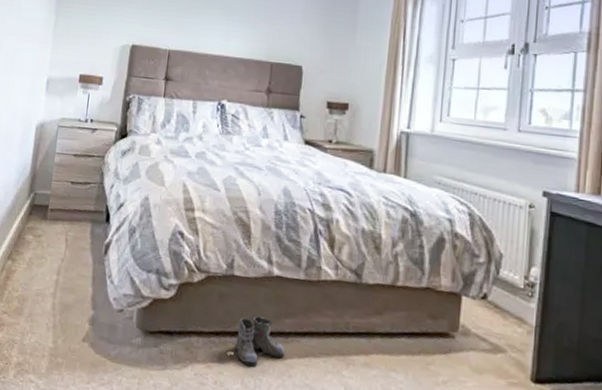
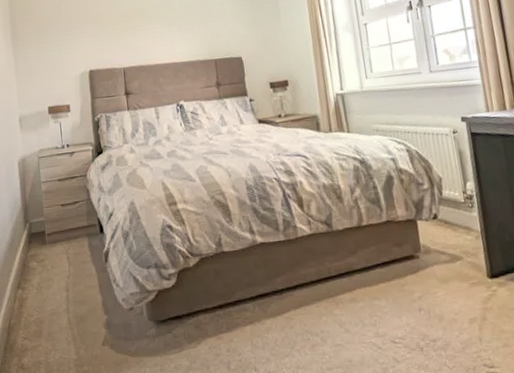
boots: present [233,315,285,367] -> none [237,281,283,328]

